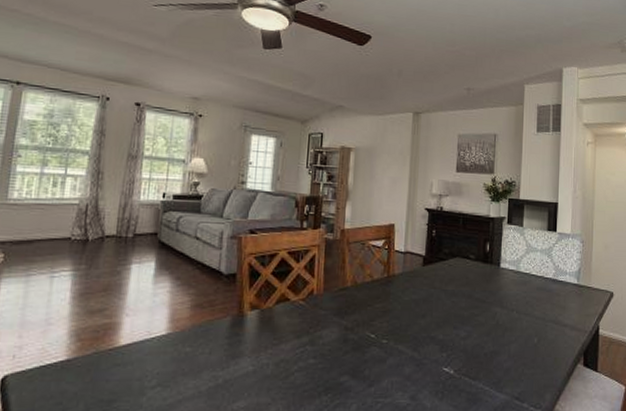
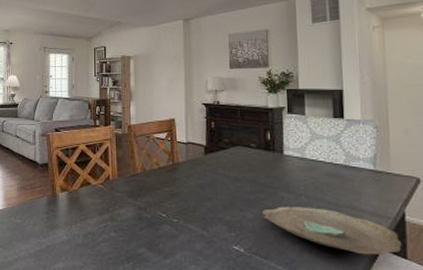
decorative bowl: none [475,322,594,370] -> present [263,206,402,255]

